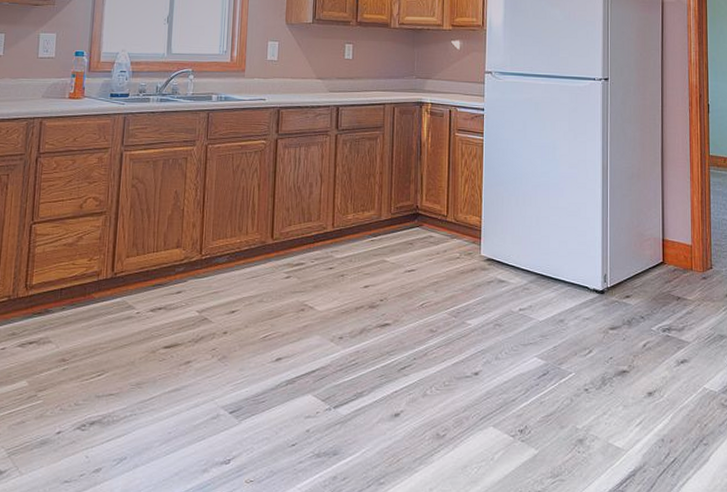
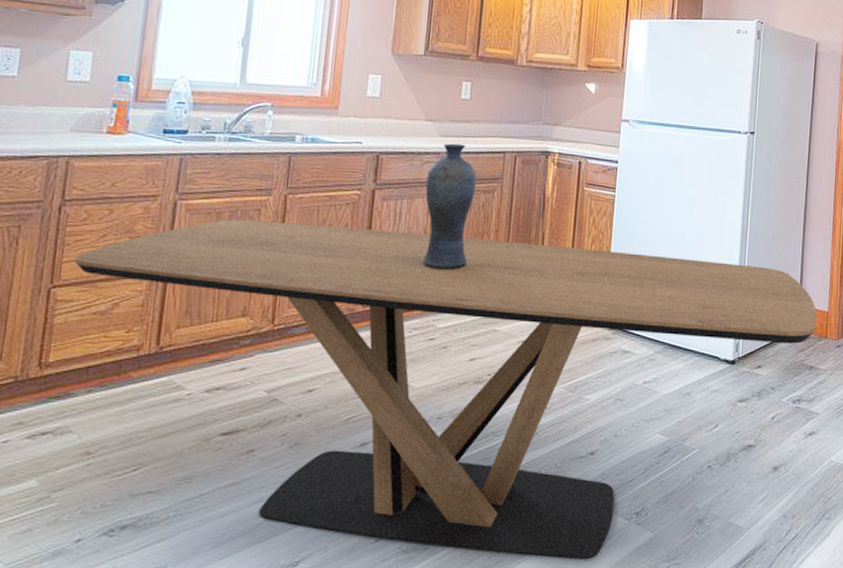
dining table: none [48,167,681,472] -> present [74,219,817,561]
vase: none [319,97,362,208] -> present [422,143,477,270]

